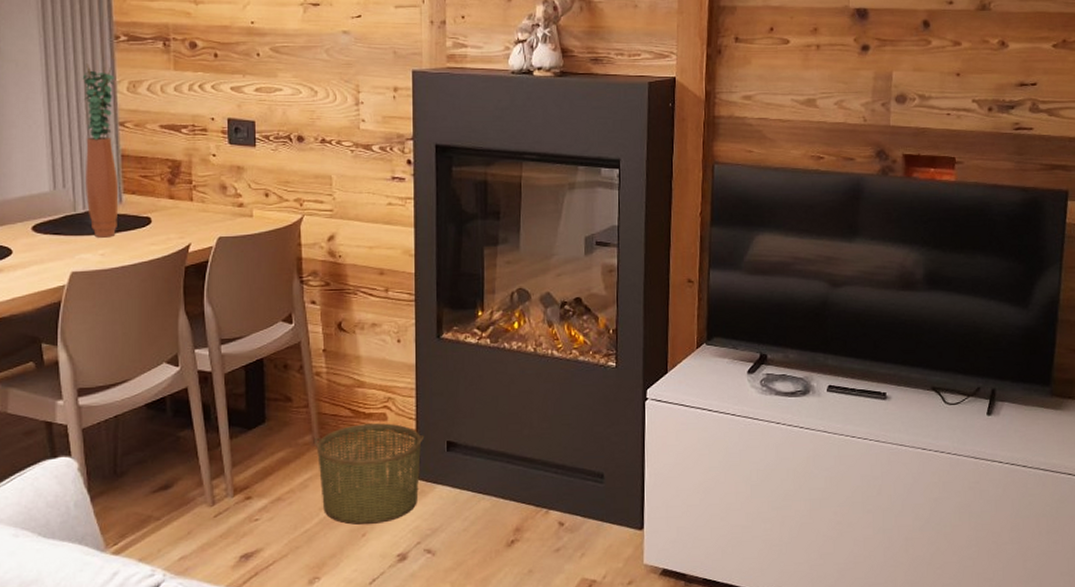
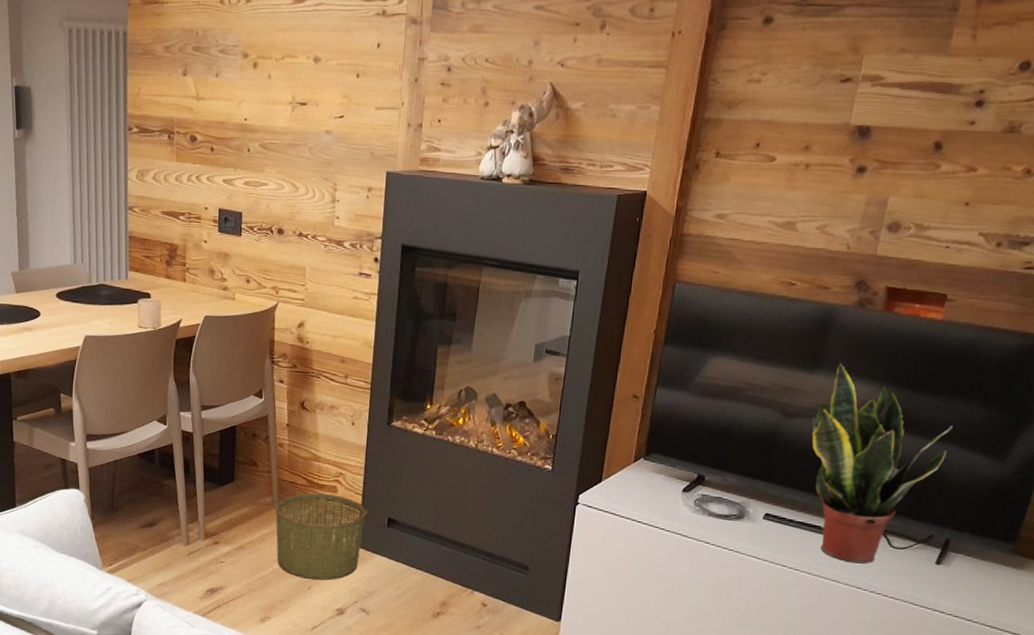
vase: present [82,63,119,238] -> none [98,152,127,309]
mug: none [135,223,166,257] -> present [137,298,162,329]
potted plant: none [857,229,980,425] -> present [811,362,953,564]

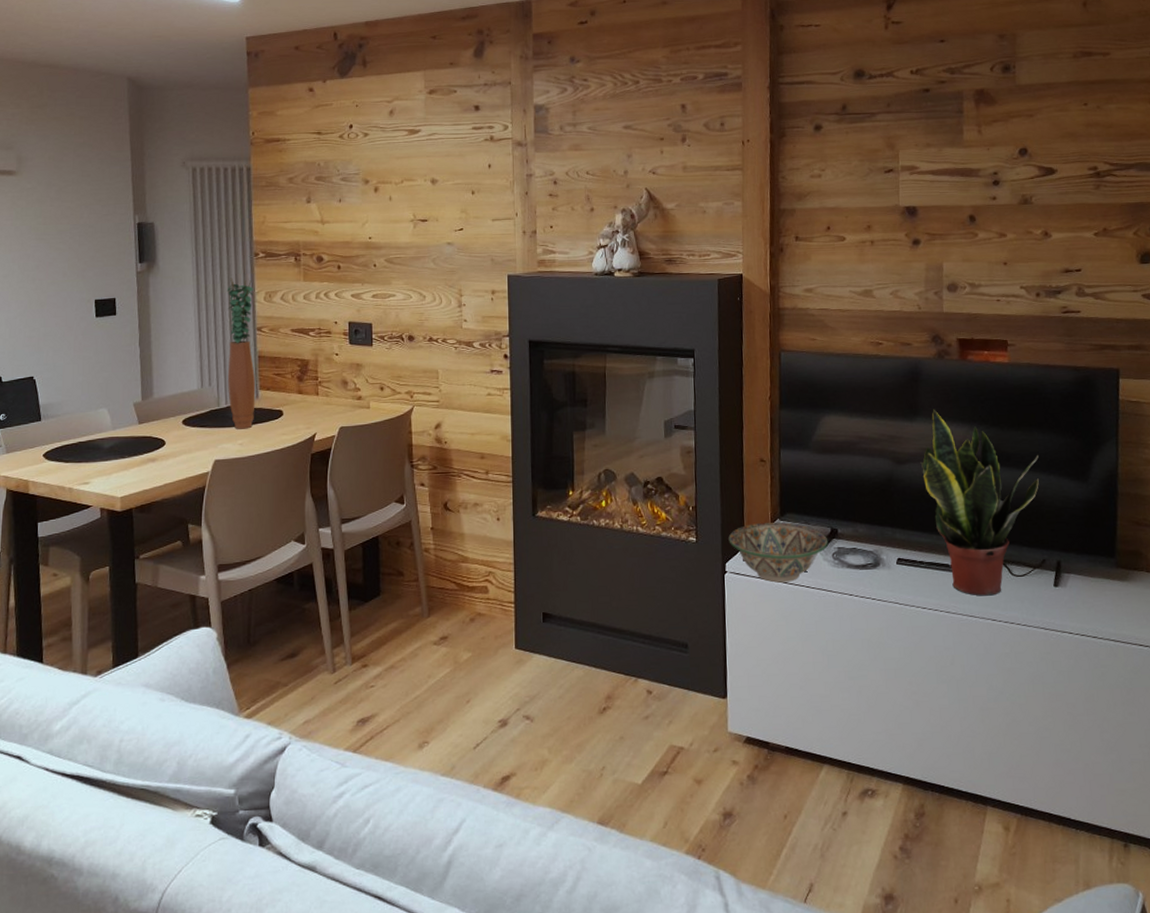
vase: none [98,152,127,309] -> present [227,277,256,429]
mug: present [137,298,162,329] -> none [269,415,295,446]
basket: present [274,493,369,580] -> none [424,596,523,692]
decorative bowl: none [586,459,693,522] -> present [728,521,829,583]

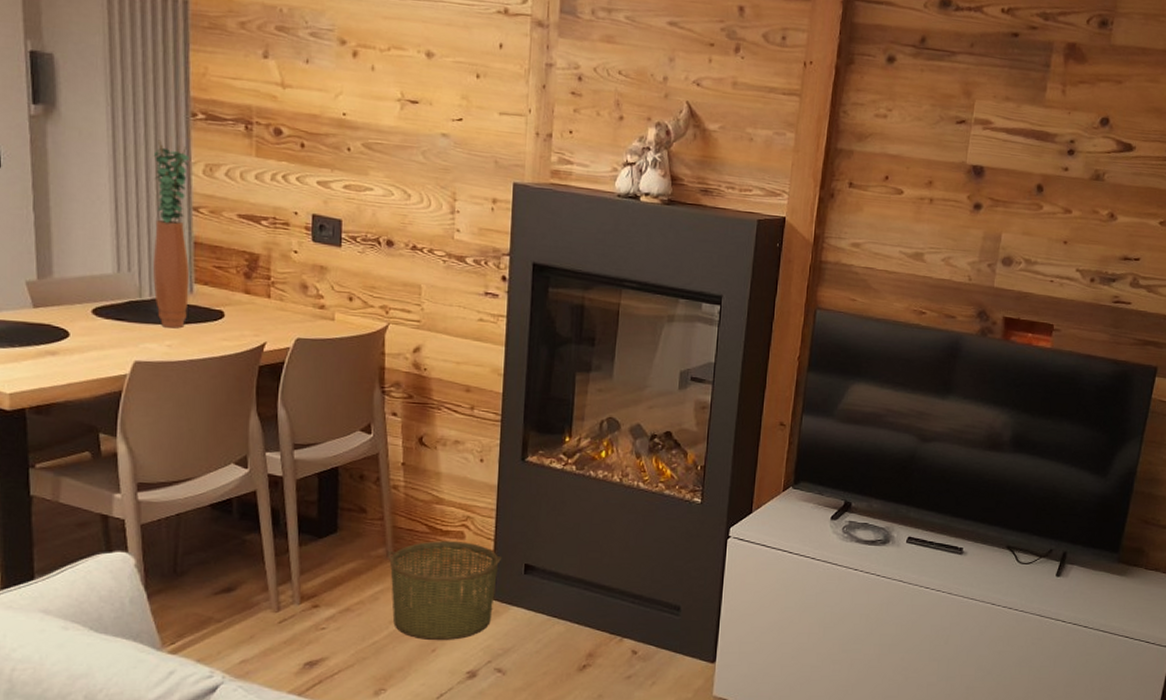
basket: none [424,596,523,692] -> present [388,541,502,640]
decorative bowl: present [728,521,829,583] -> none [736,489,841,552]
potted plant: present [920,409,1039,596] -> none [945,388,1064,581]

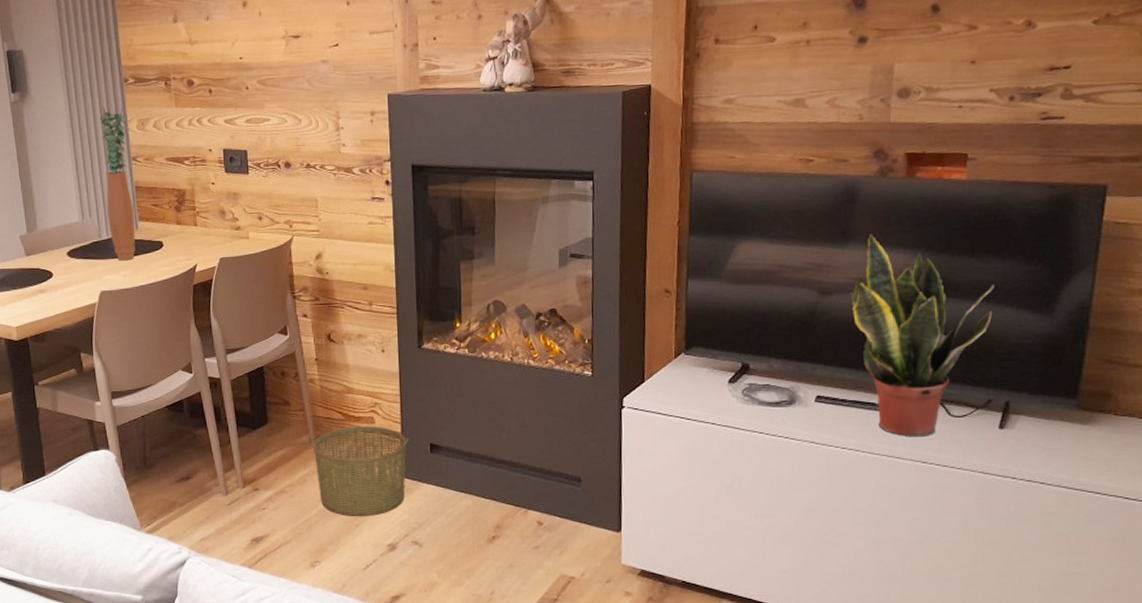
potted plant: none [945,388,1064,581] -> present [850,234,994,437]

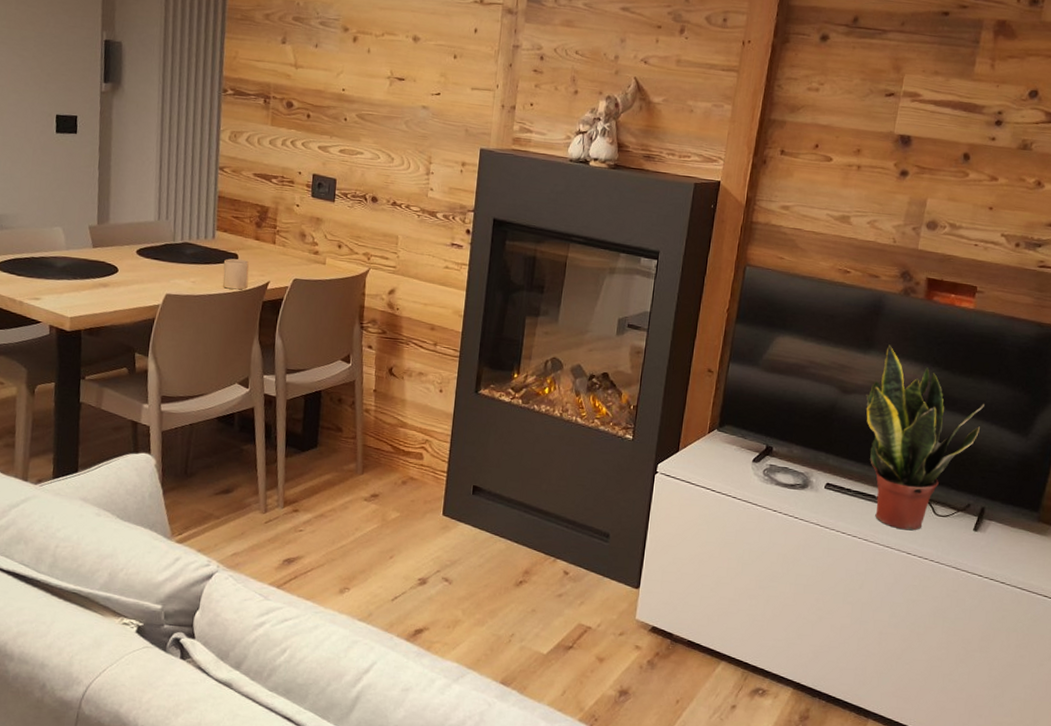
vase: present [99,105,136,261] -> none [184,111,220,268]
mug: none [150,246,177,278] -> present [222,258,249,290]
basket: present [311,426,409,516] -> none [358,460,454,549]

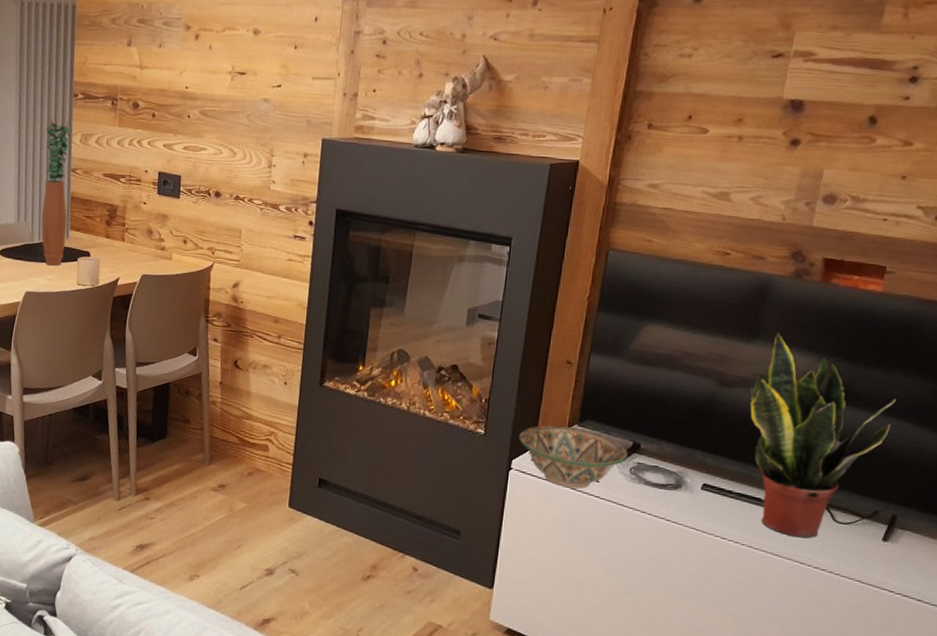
vase: none [184,111,220,268] -> present [41,117,71,266]
decorative bowl: none [664,430,762,491] -> present [519,425,629,490]

